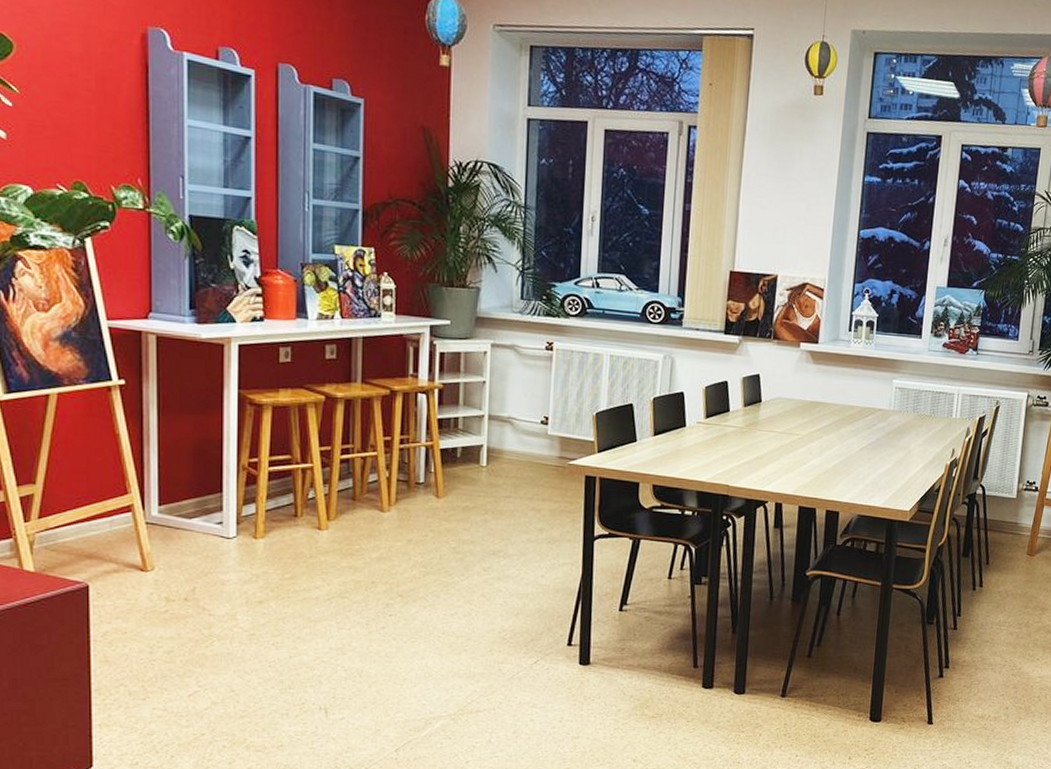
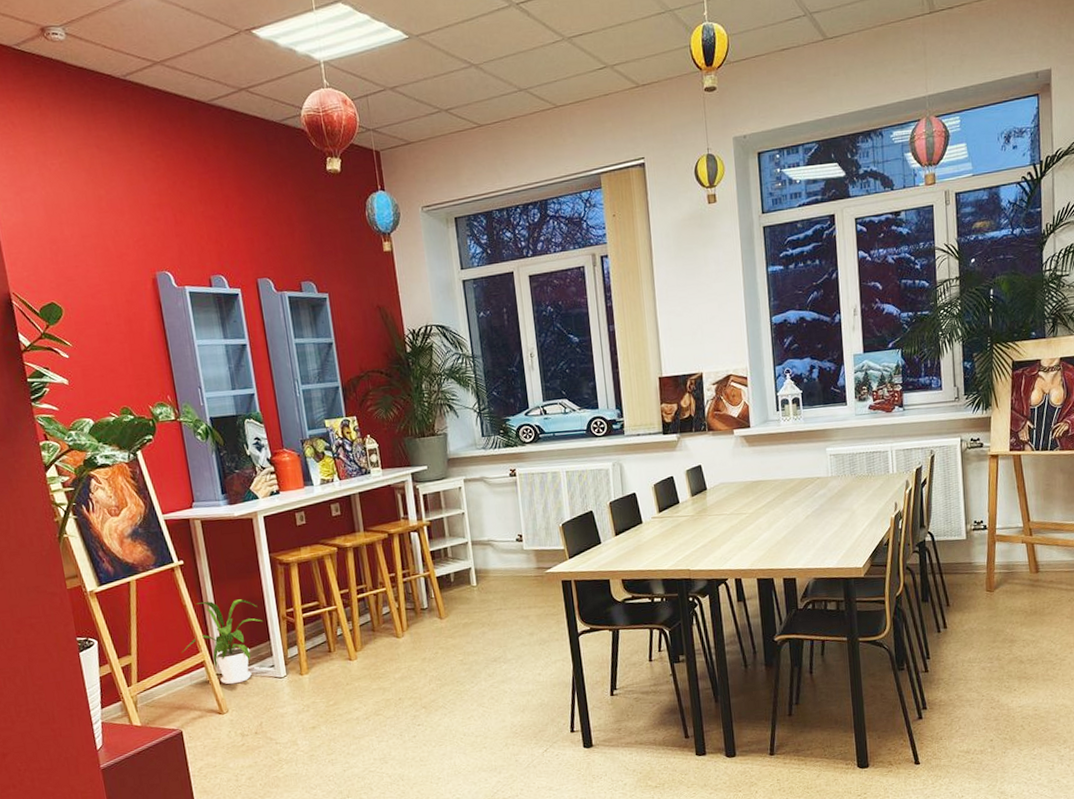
house plant: none [103,434,216,538] -> present [181,599,262,685]

